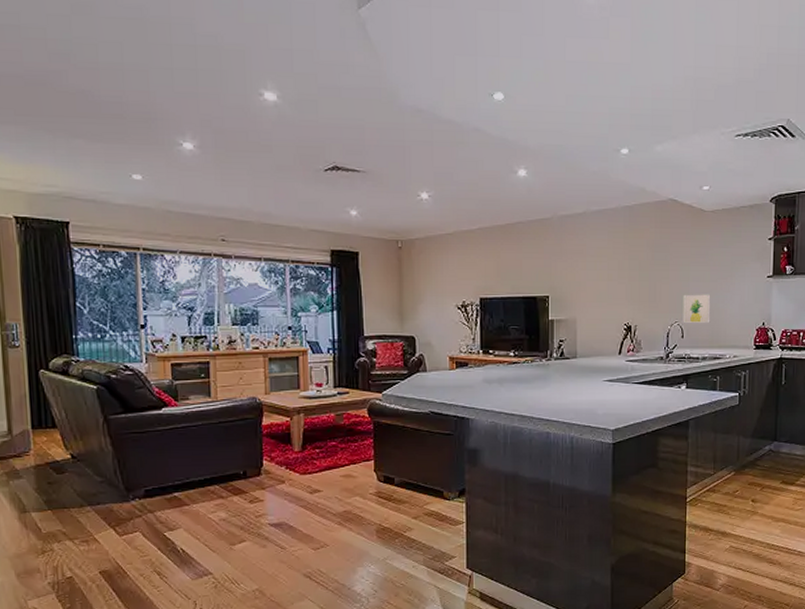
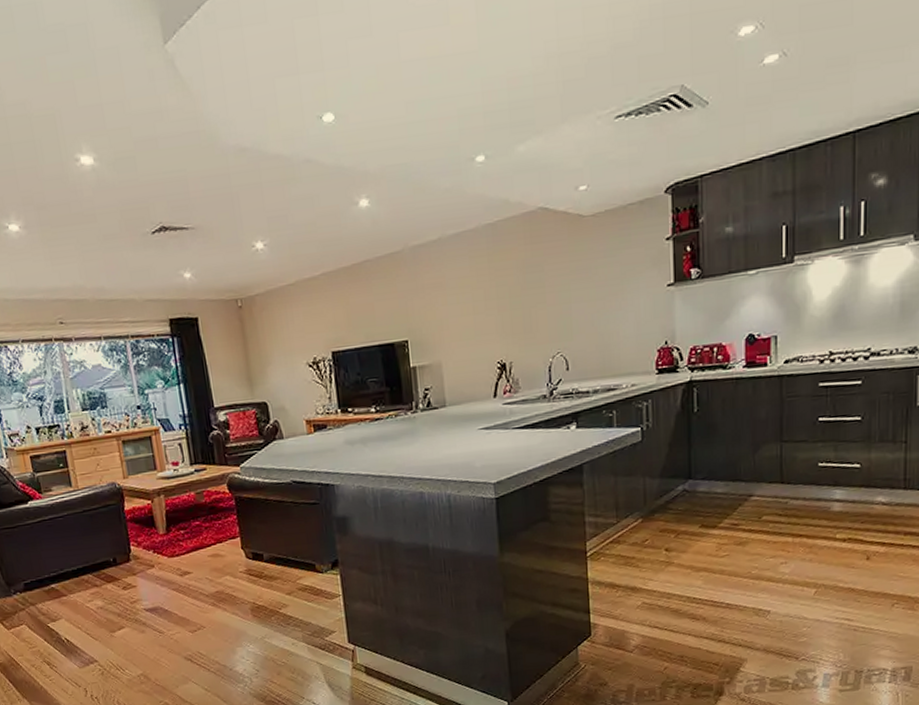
wall art: present [683,294,711,323] -> none [565,315,600,353]

